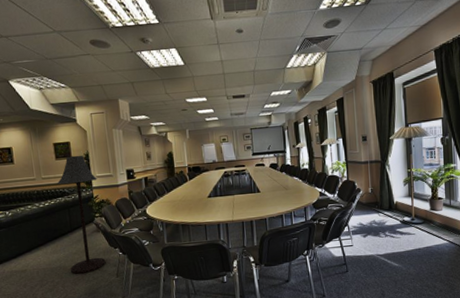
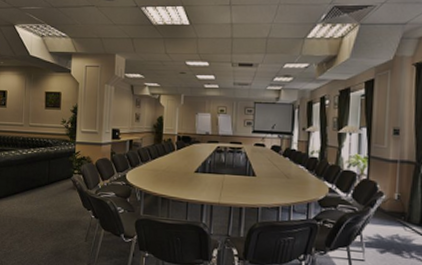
floor lamp: present [56,155,106,275] -> none [41,106,82,231]

